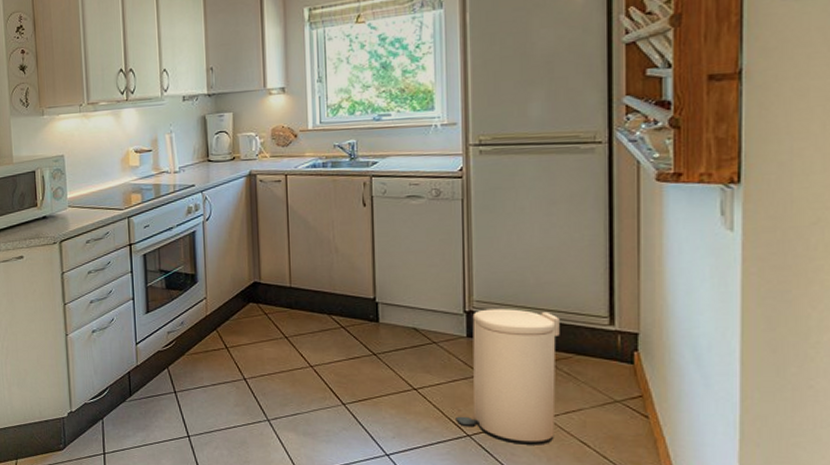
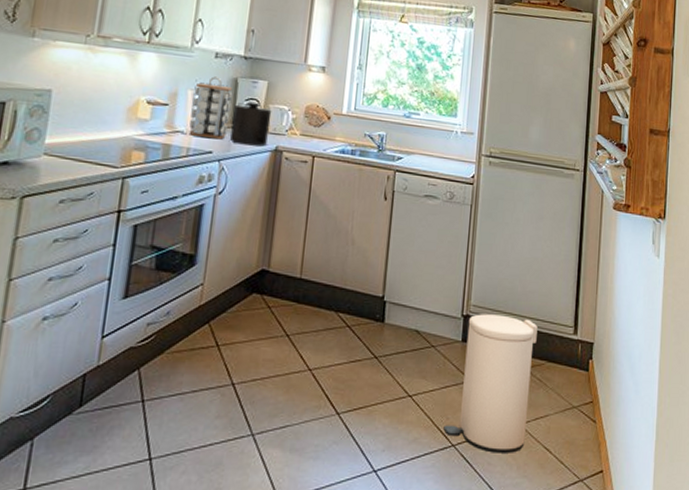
spice rack: none [170,118,205,174] -> present [189,76,233,140]
hip flask: none [207,133,241,175] -> present [230,101,272,147]

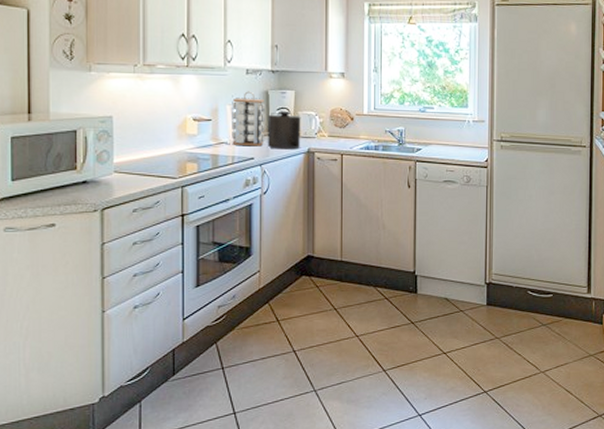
pedal bin: present [443,314,538,453] -> none [476,280,554,397]

